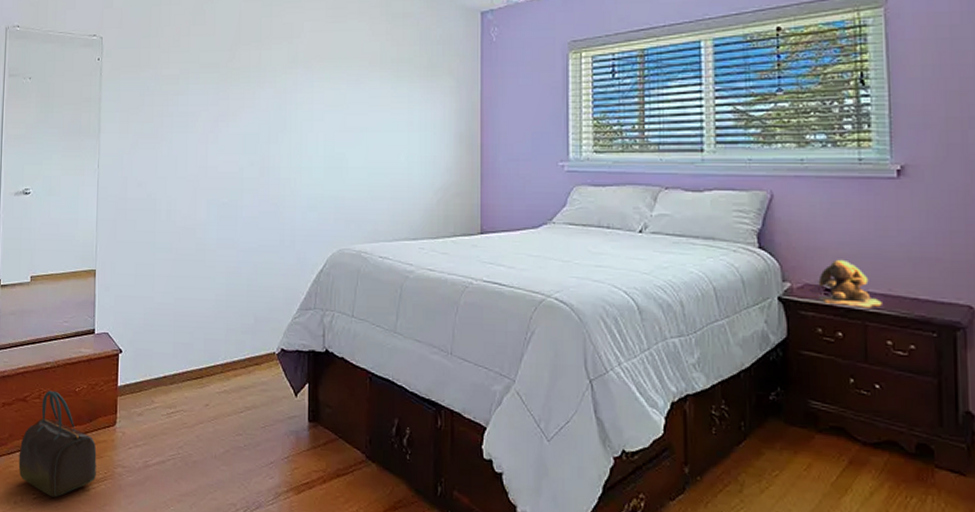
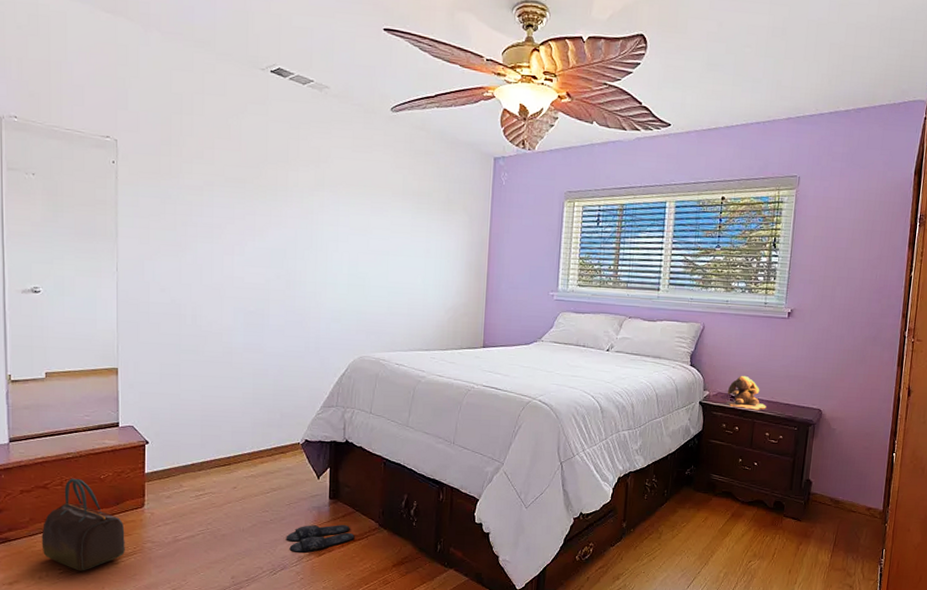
slippers: none [261,453,338,489] -> present [286,525,355,553]

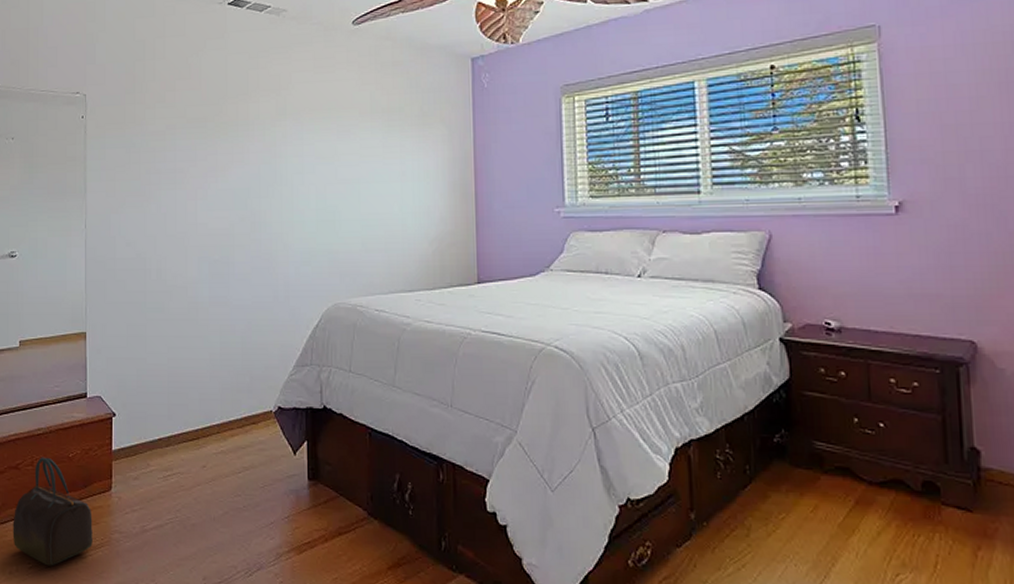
slippers: present [286,525,355,553] -> none [261,513,340,549]
stuffed animal: present [726,375,766,410] -> none [819,298,884,346]

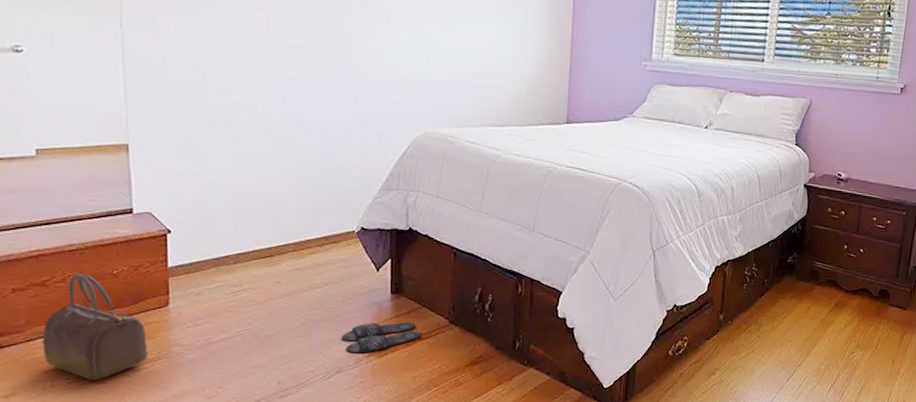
slippers: none [261,513,340,549] -> present [341,322,421,354]

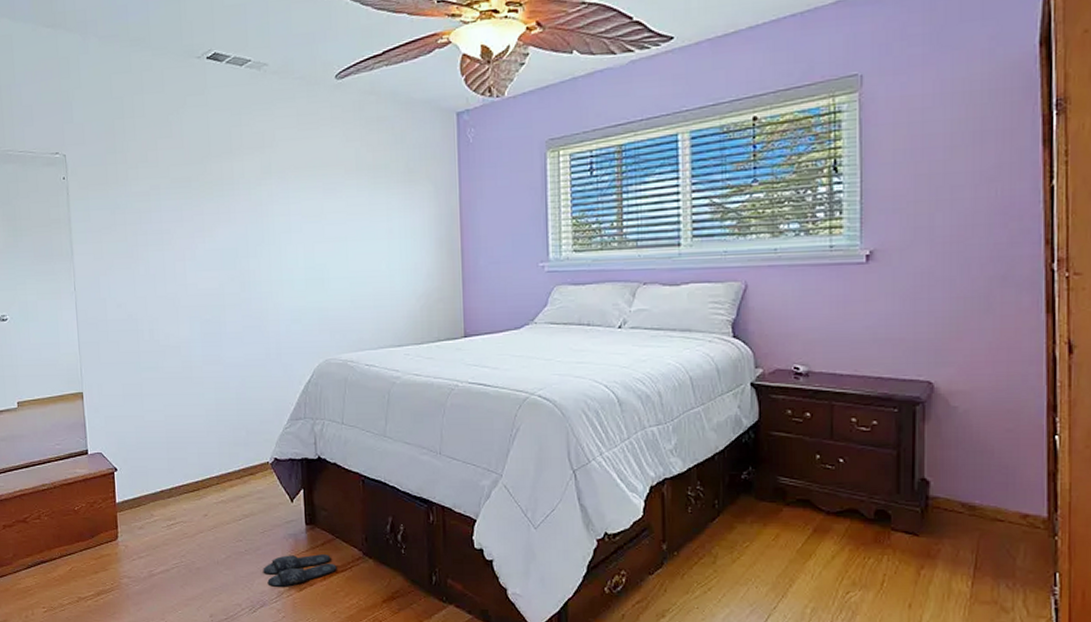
handbag: present [42,273,148,380] -> none [25,510,103,610]

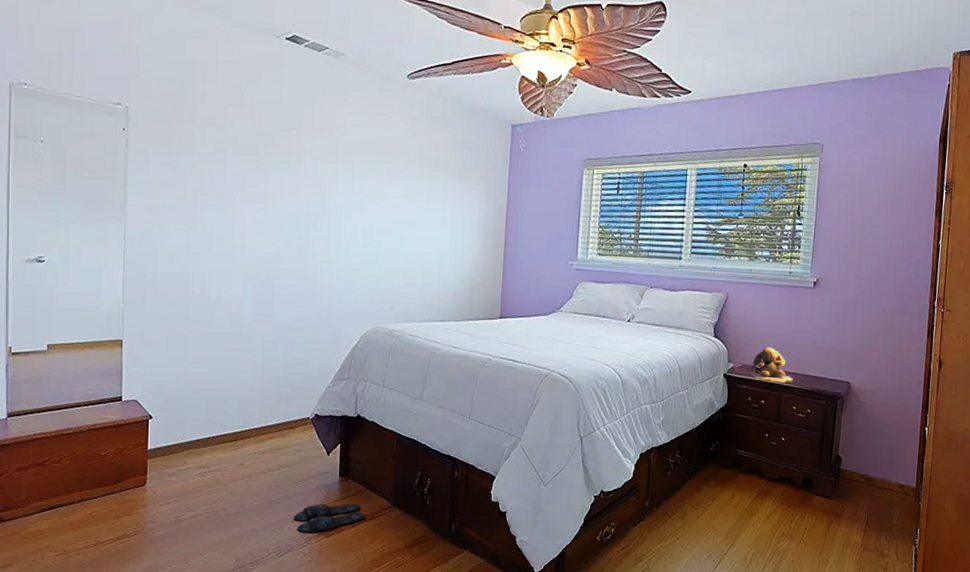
stuffed animal: none [789,344,848,389] -> present [751,346,793,383]

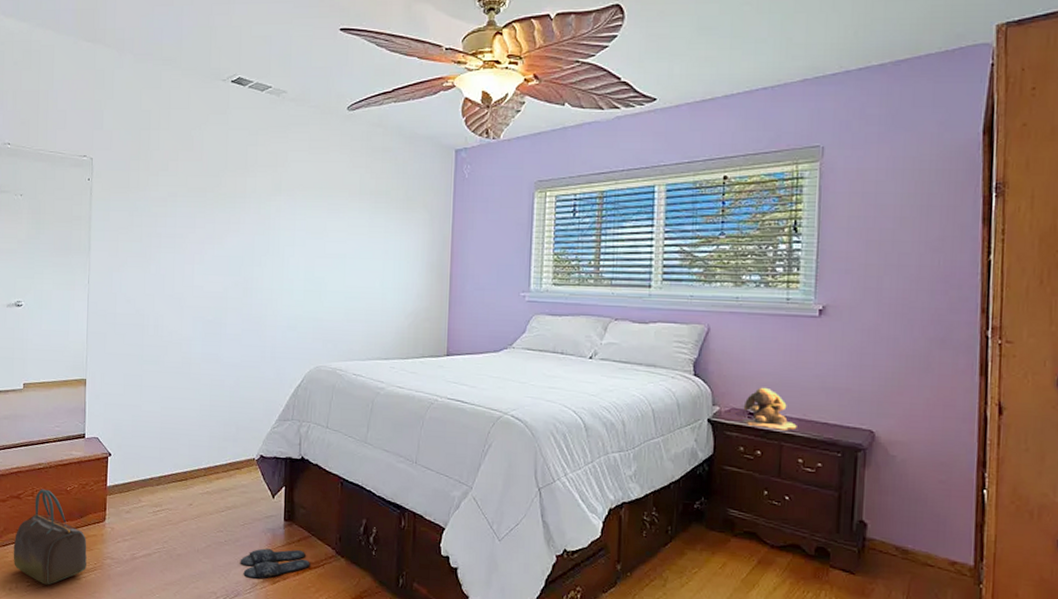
handbag: none [37,454,125,554] -> present [13,489,87,585]

